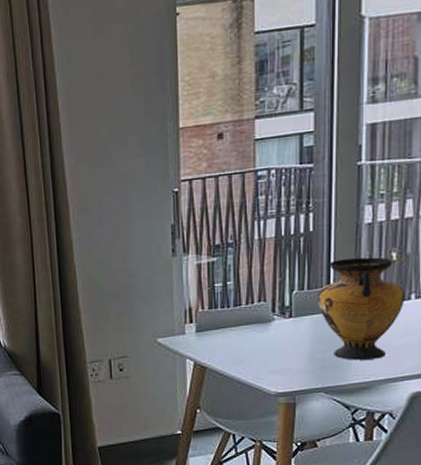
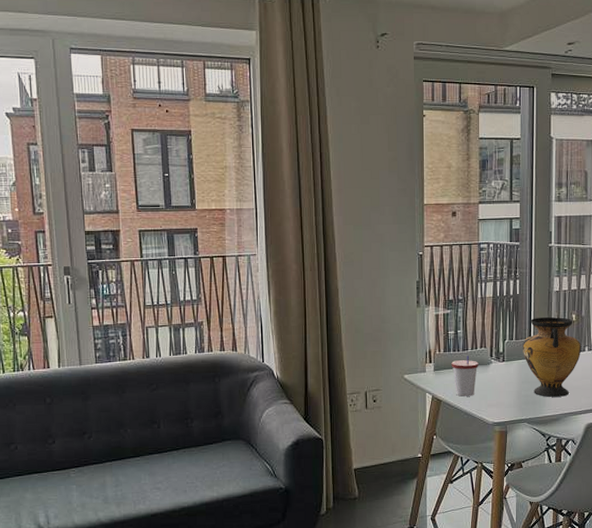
cup: none [219,312,256,362] -> present [451,356,479,397]

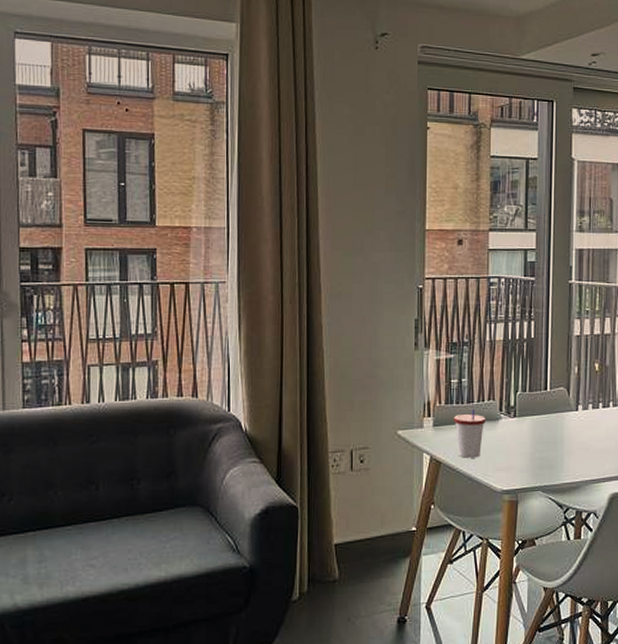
vase: present [523,317,582,397] -> none [537,366,606,461]

